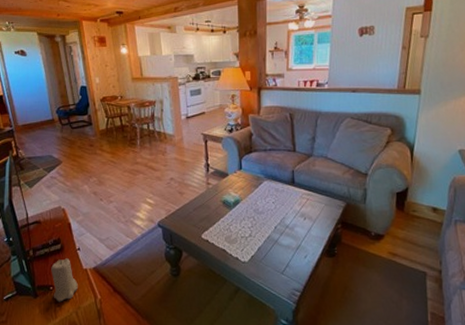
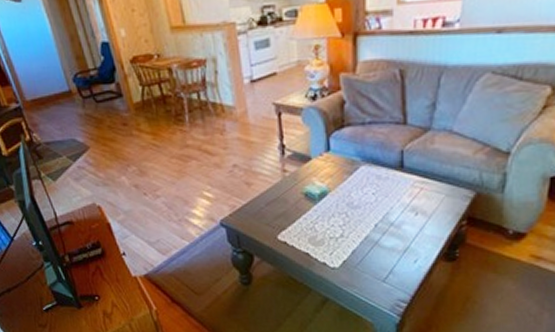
candle: present [51,258,78,302] -> none [93,265,128,314]

